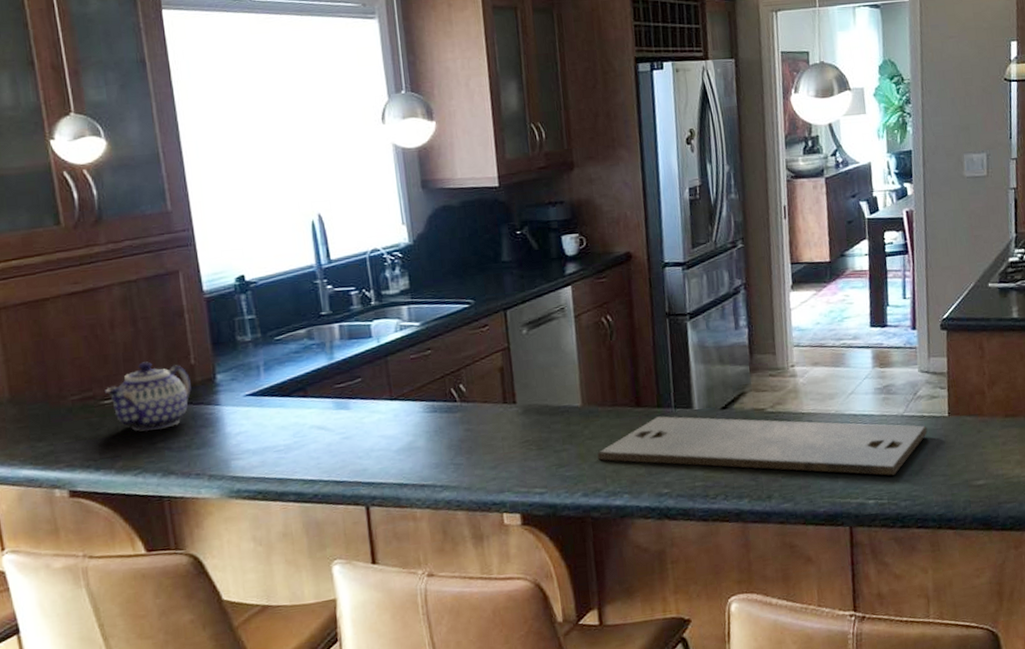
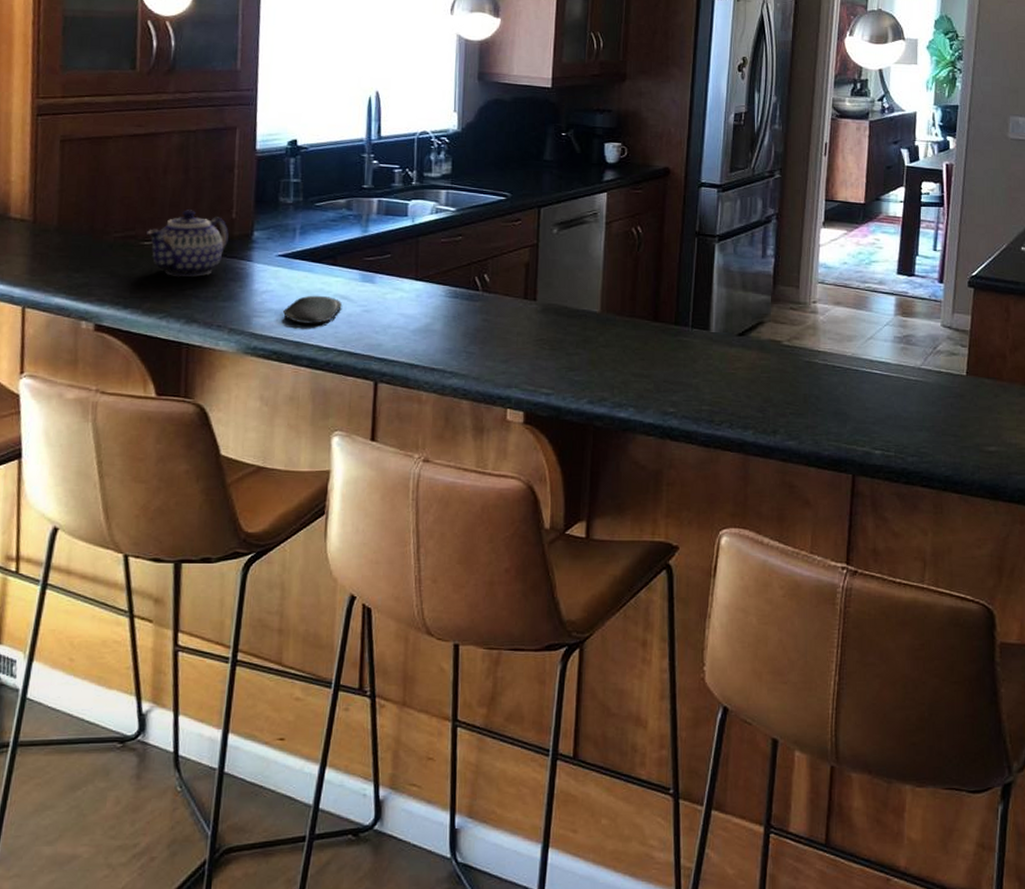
oval tray: none [261,429,320,460] -> present [283,295,342,324]
cutting board: present [597,416,928,476] -> none [609,334,943,429]

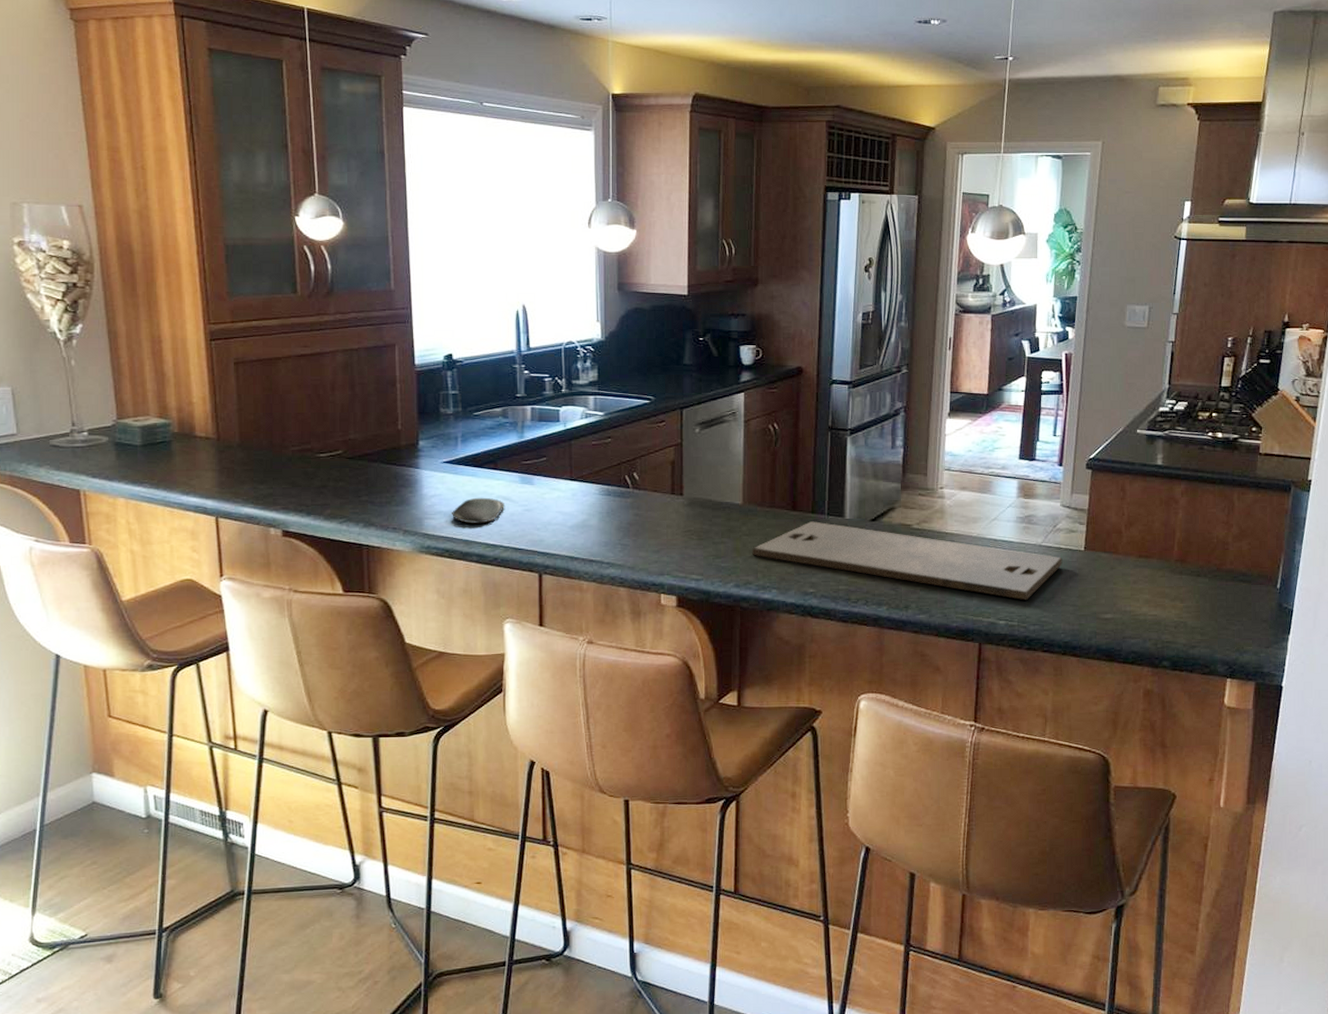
teapot: present [147,209,229,278] -> none [321,423,396,486]
cutting board: none [609,334,943,429] -> present [752,521,1063,601]

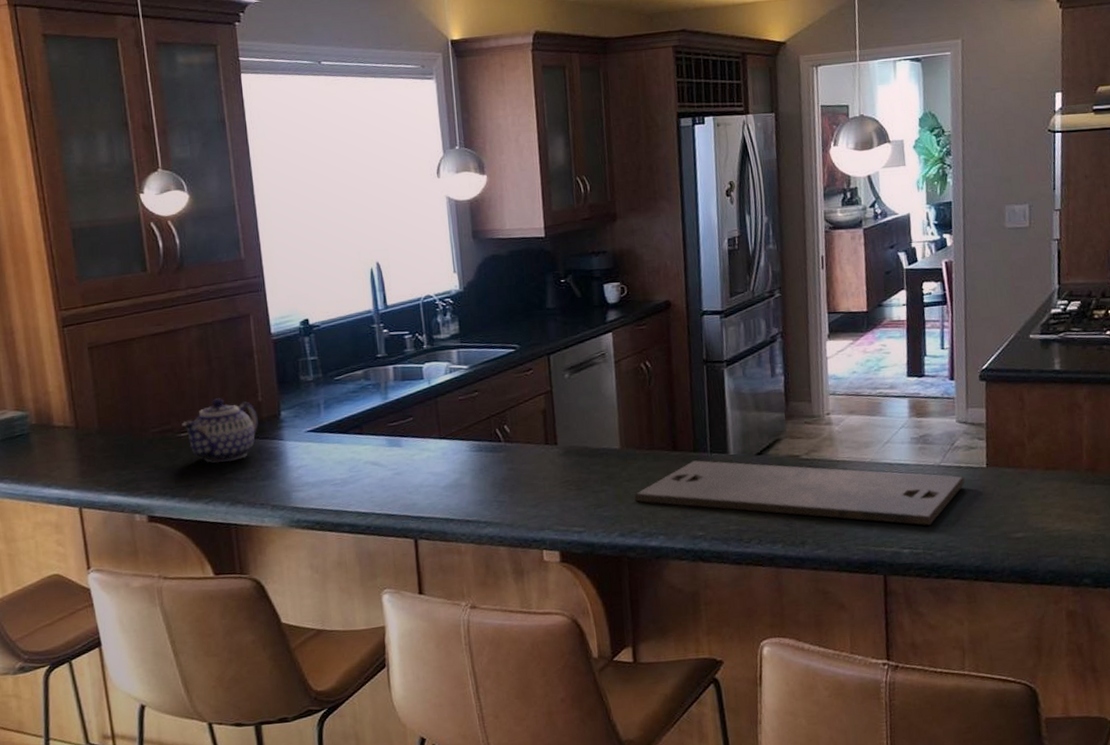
teapot: none [321,423,396,486] -> present [182,398,258,463]
oval tray: present [452,497,504,524] -> none [320,464,373,493]

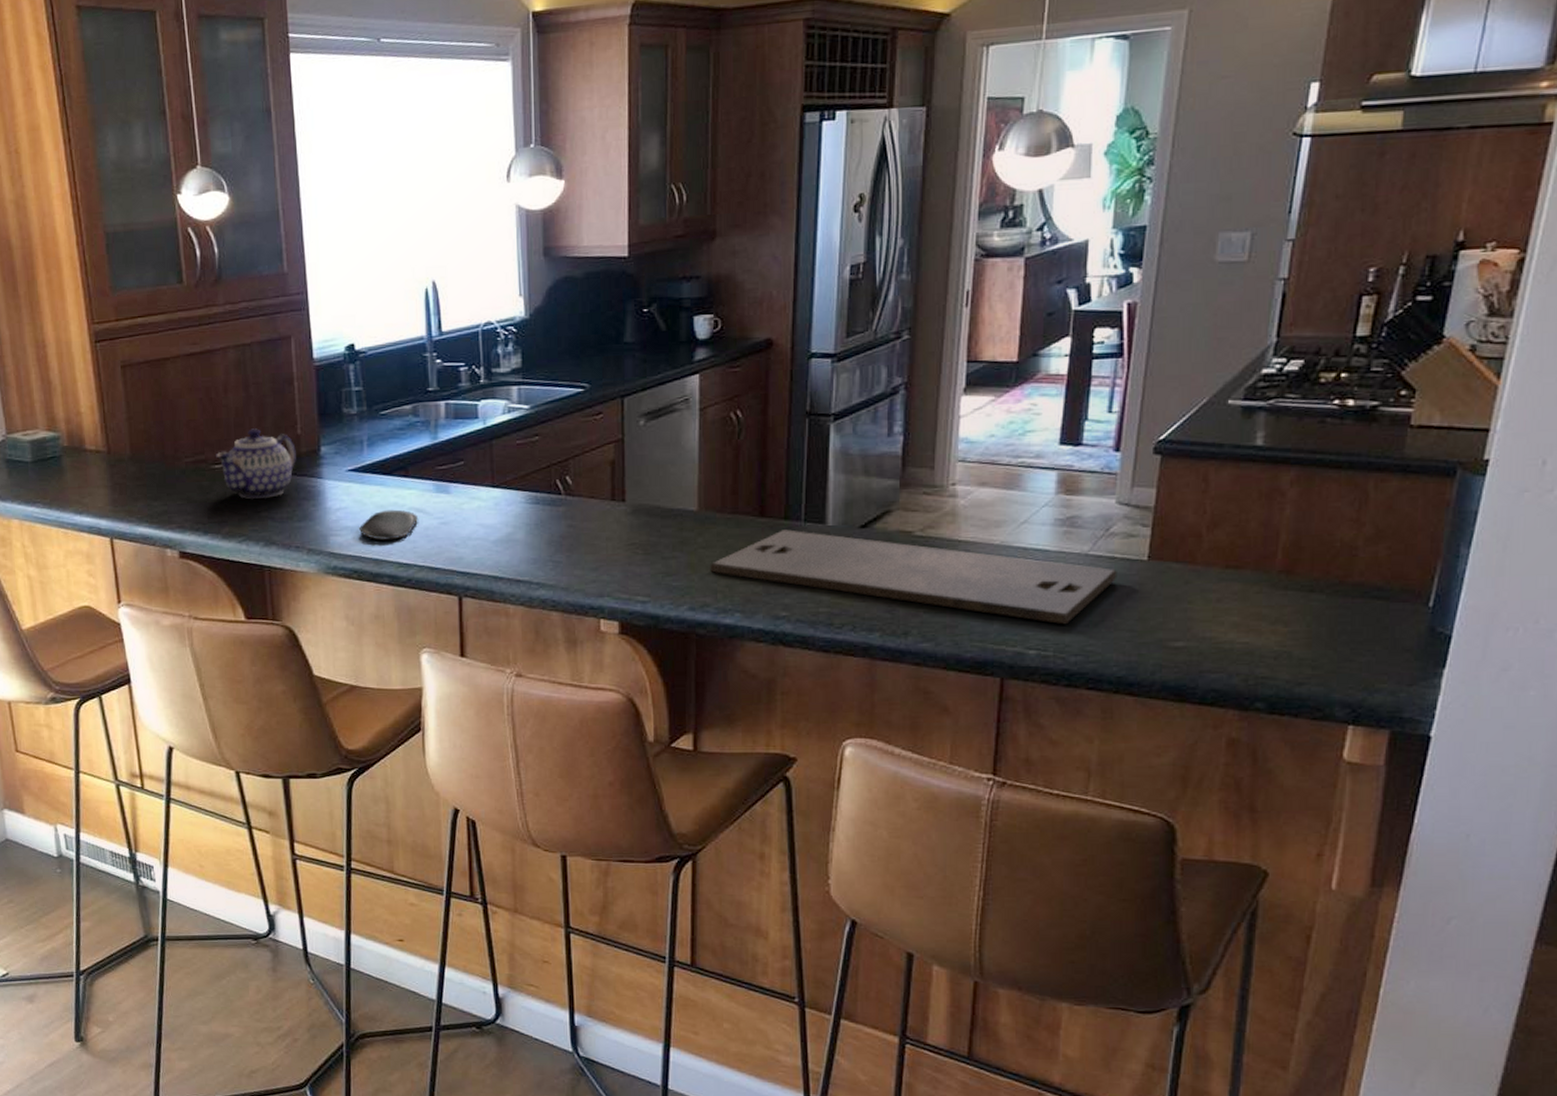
oval tray: none [320,464,373,493] -> present [359,509,418,540]

